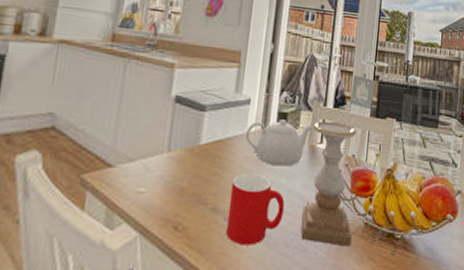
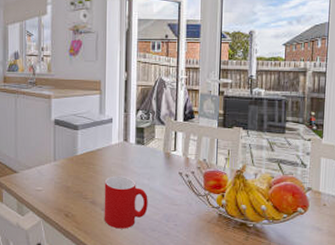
teapot: present [245,119,313,167] -> none [111,133,166,170]
candle holder: present [301,121,357,247] -> none [163,132,208,232]

